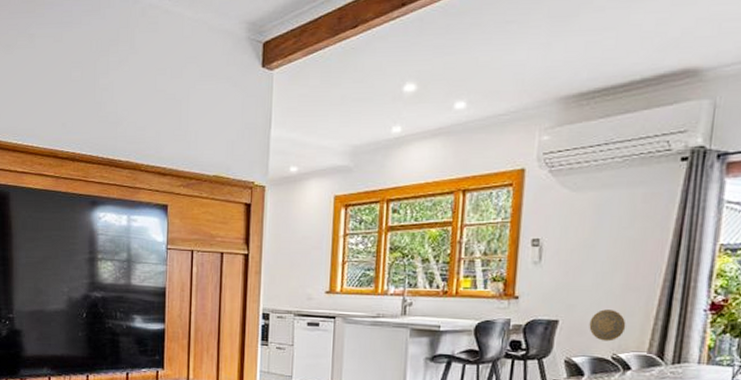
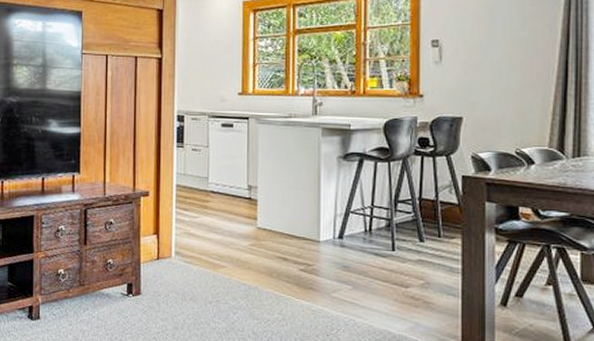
decorative plate: present [589,309,626,342] -> none [492,106,526,137]

